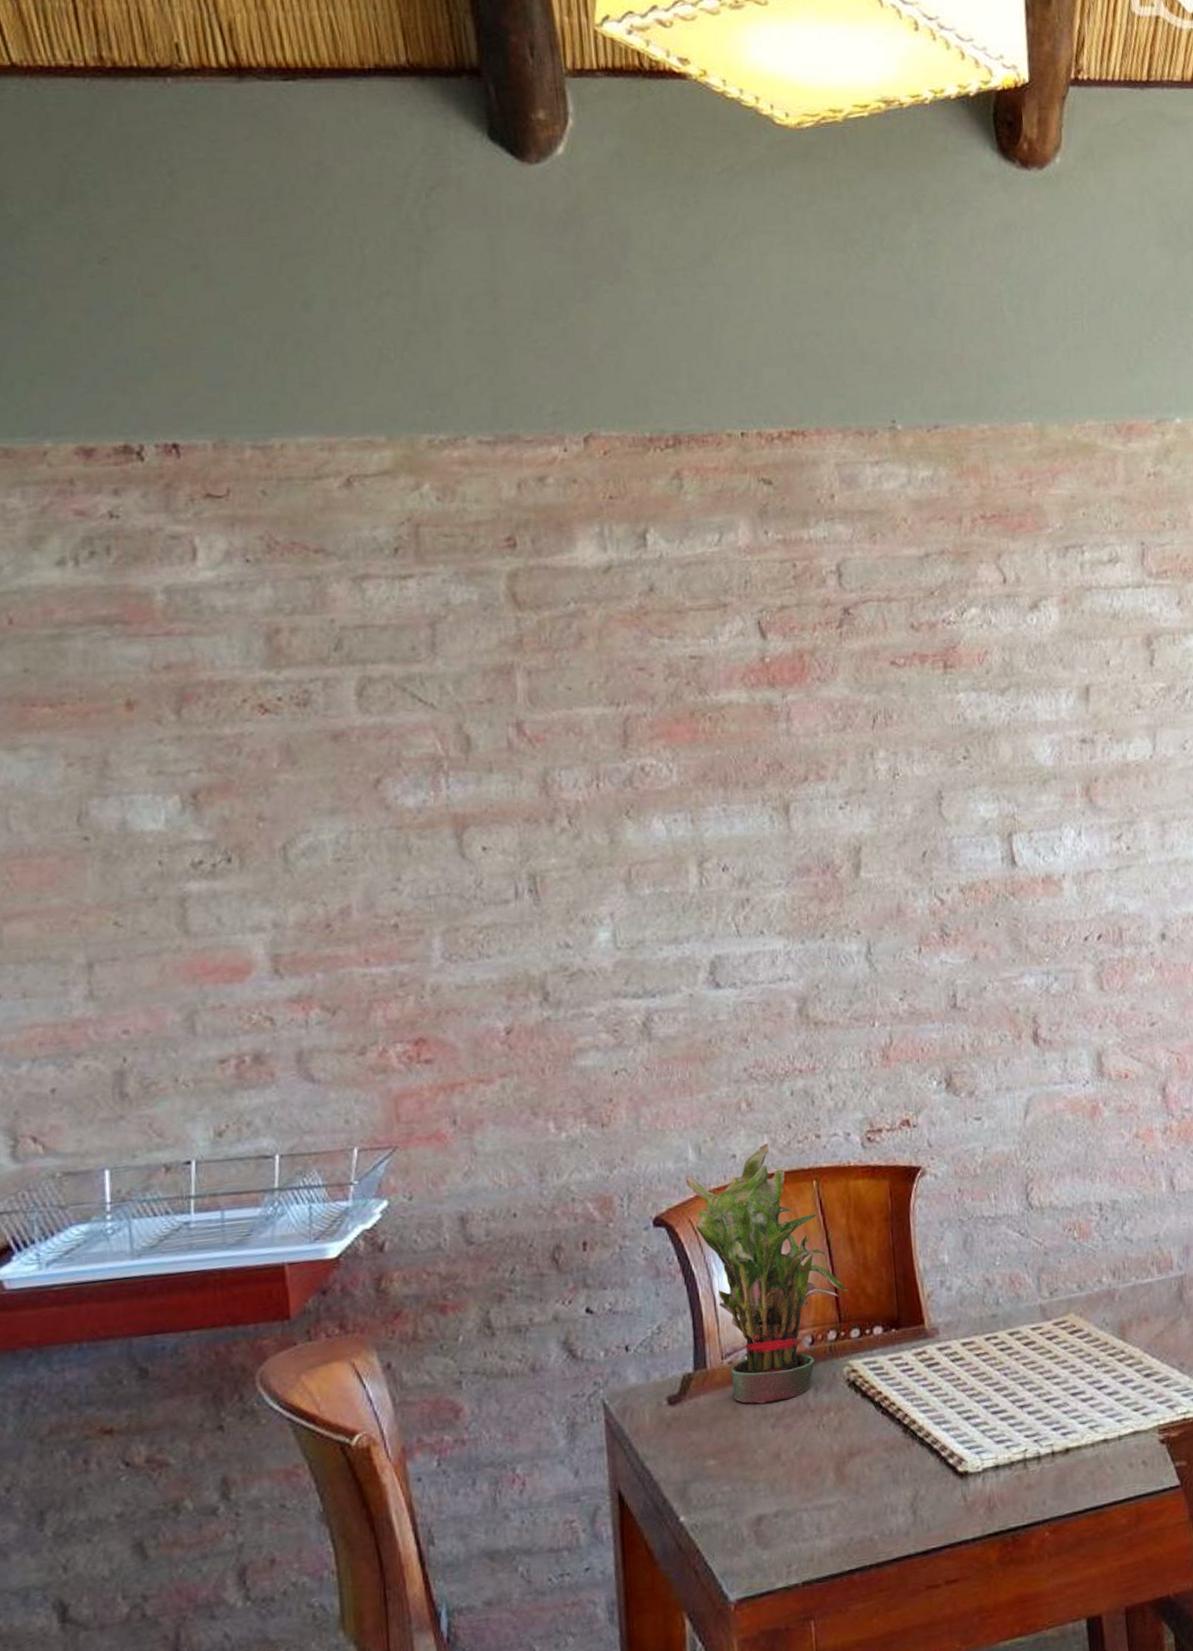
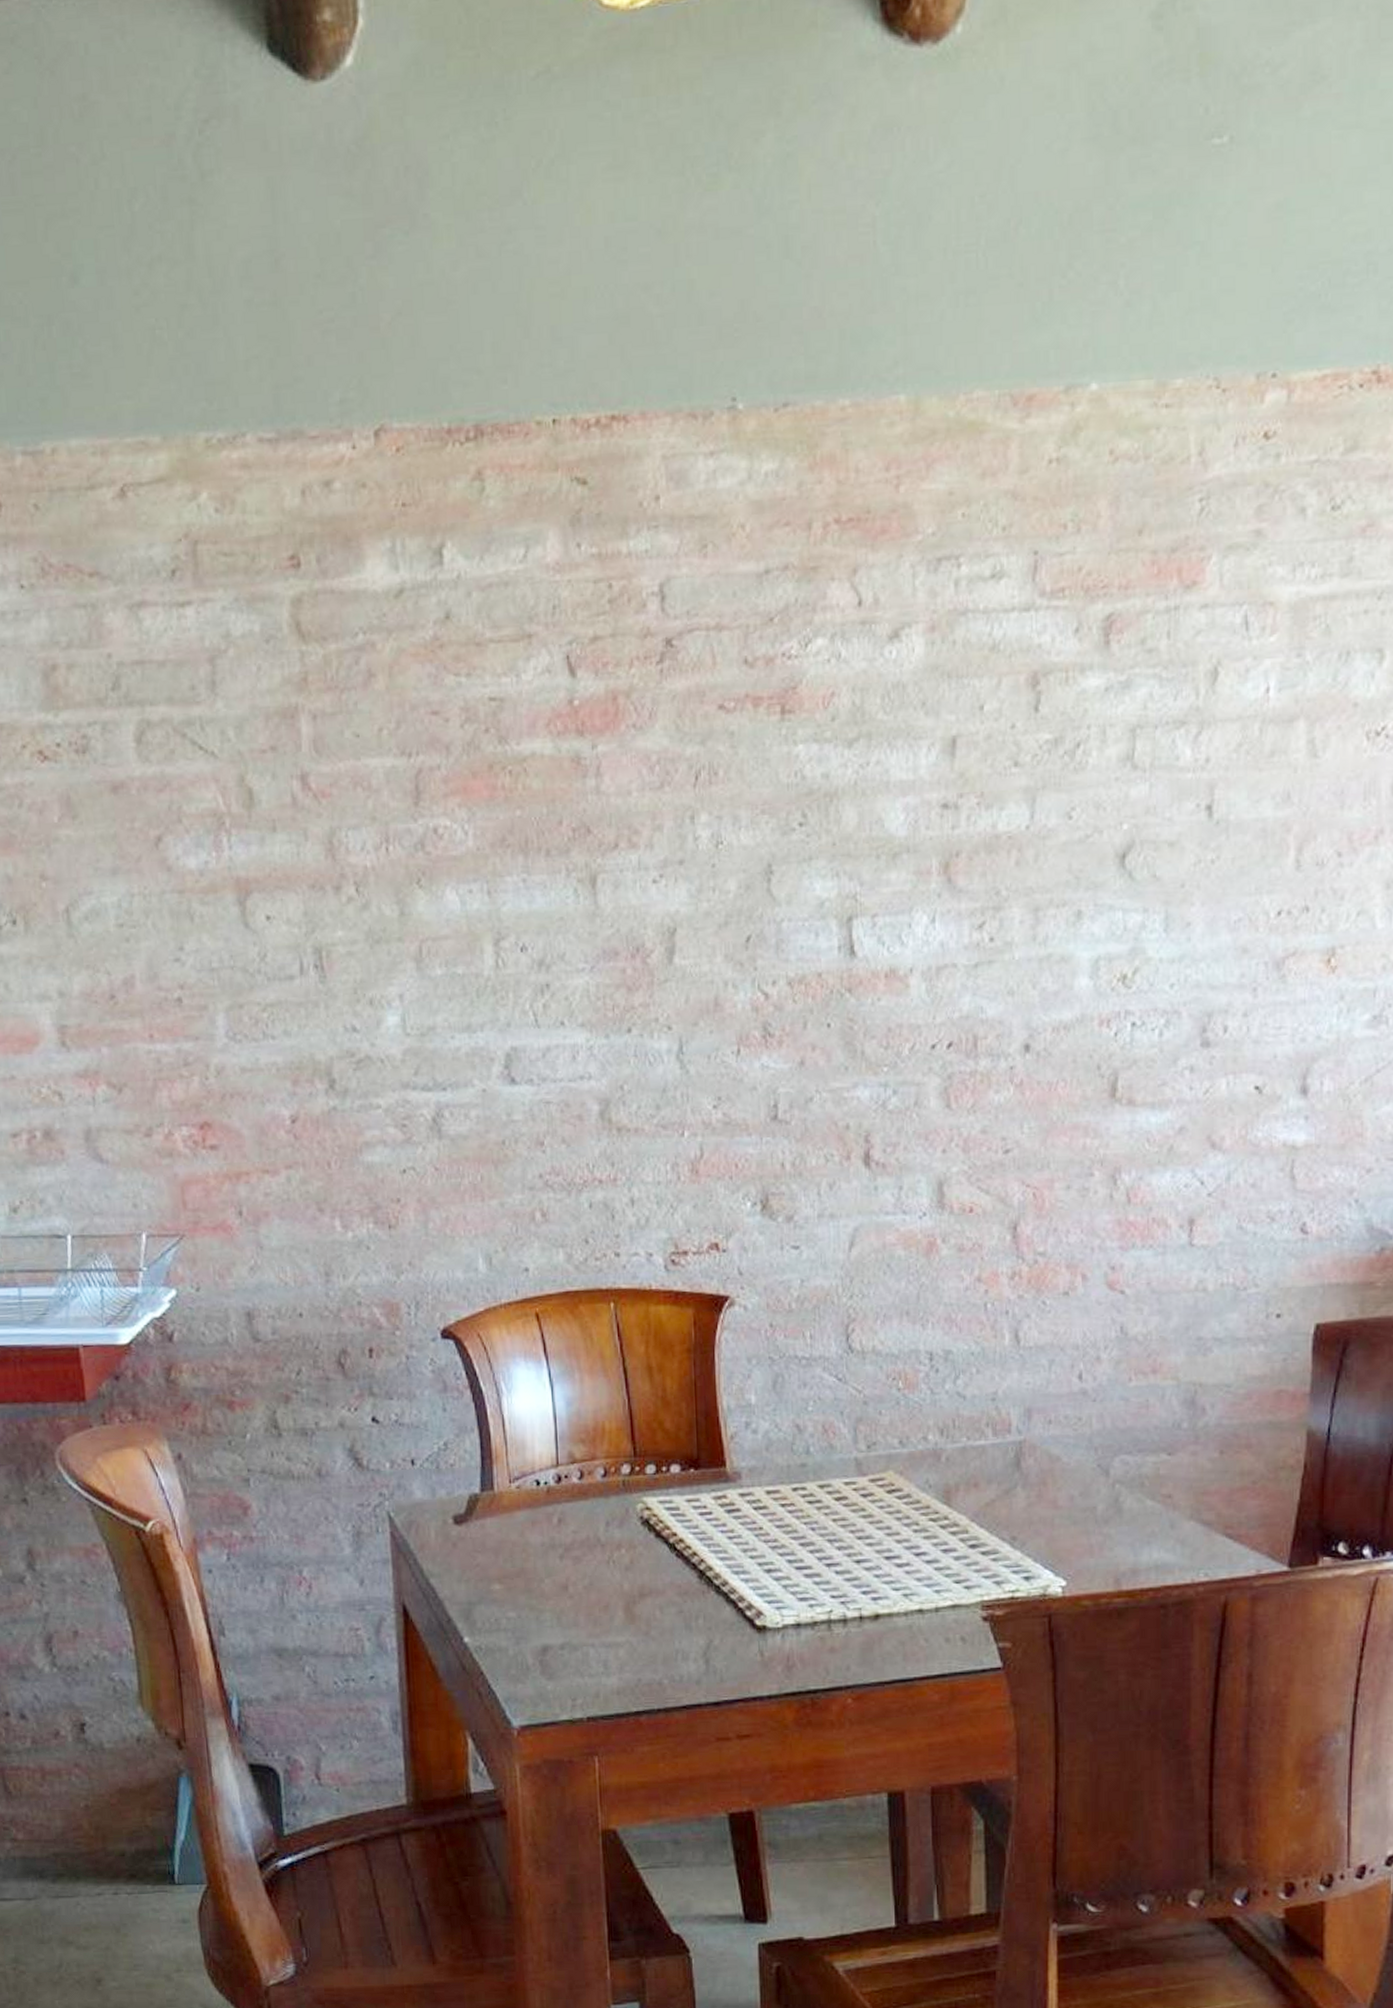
potted plant: present [686,1143,848,1404] -> none [476,1258,644,1532]

